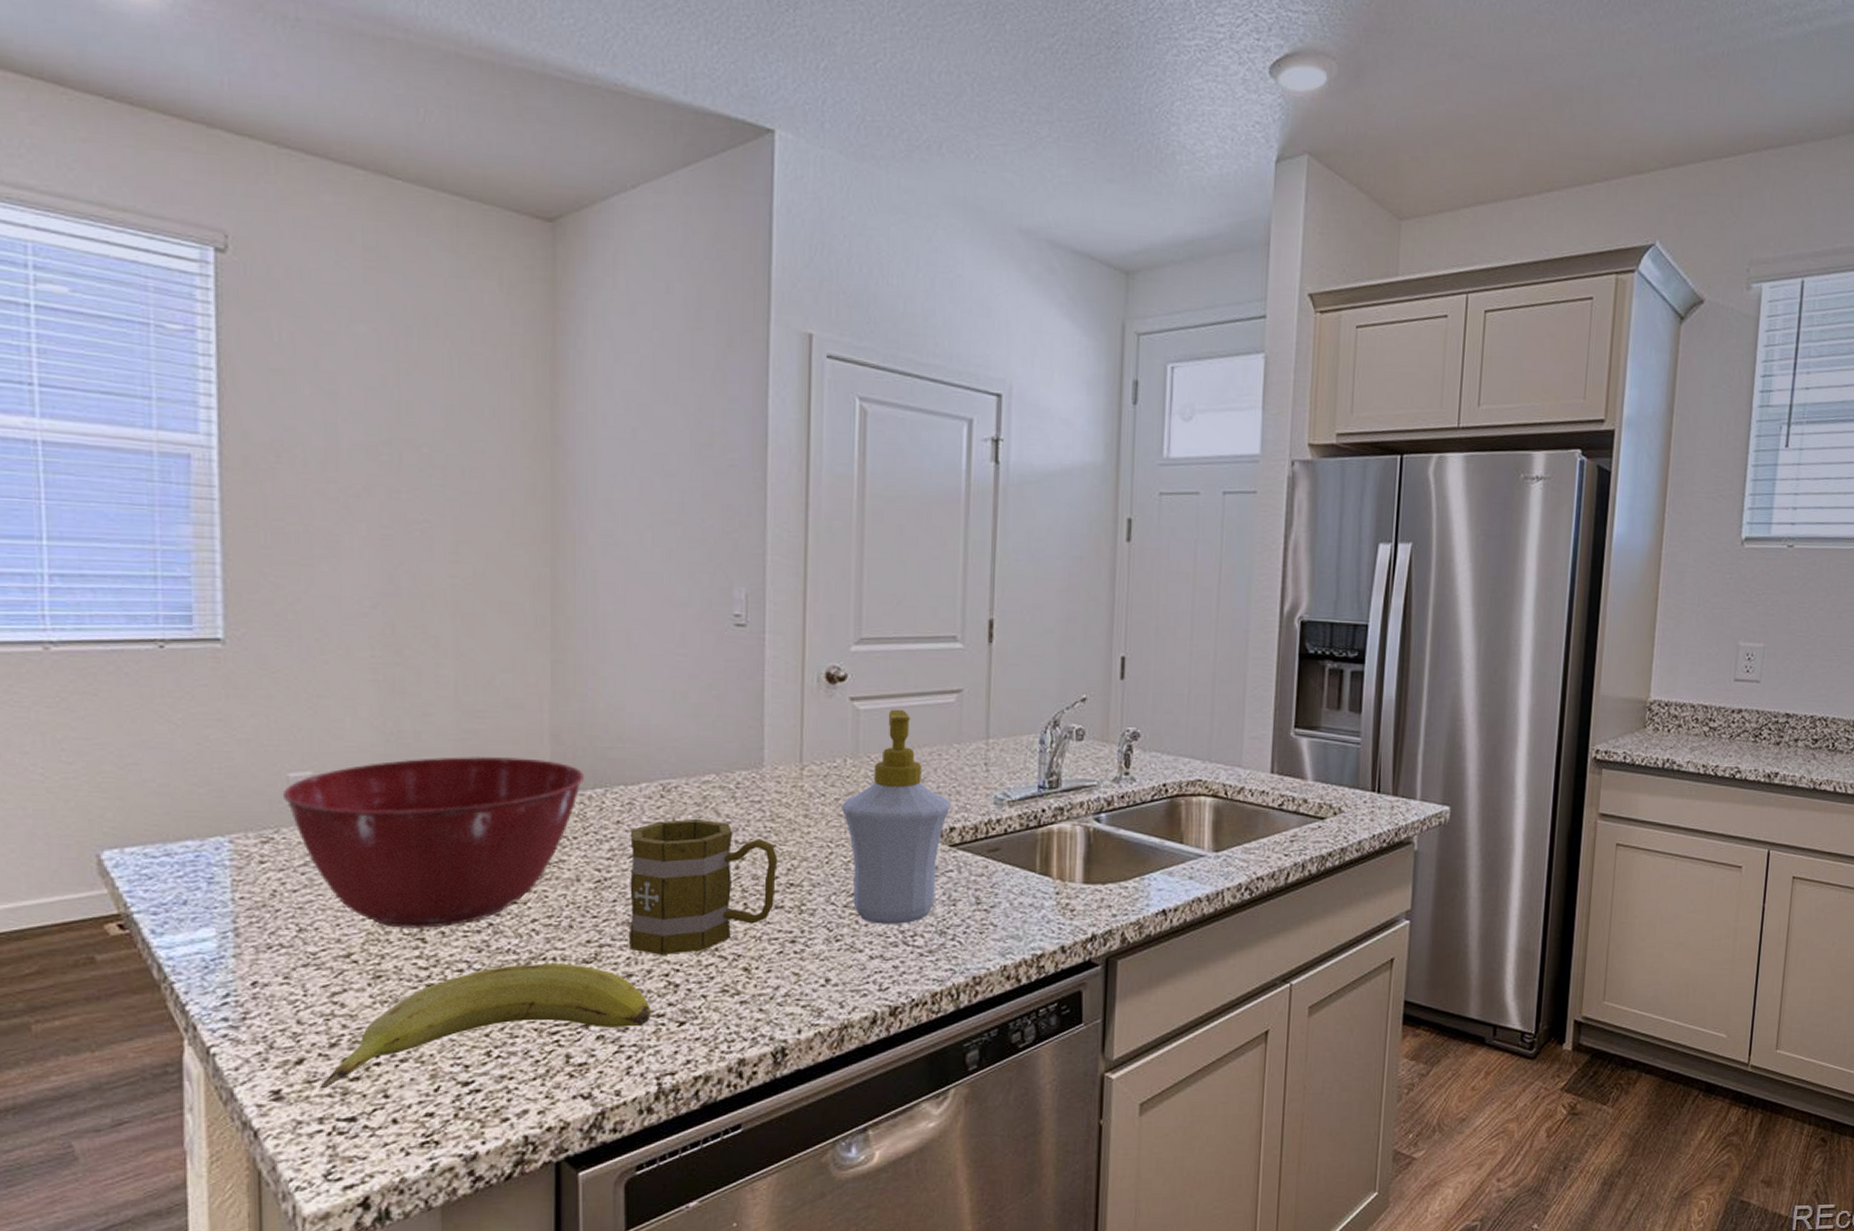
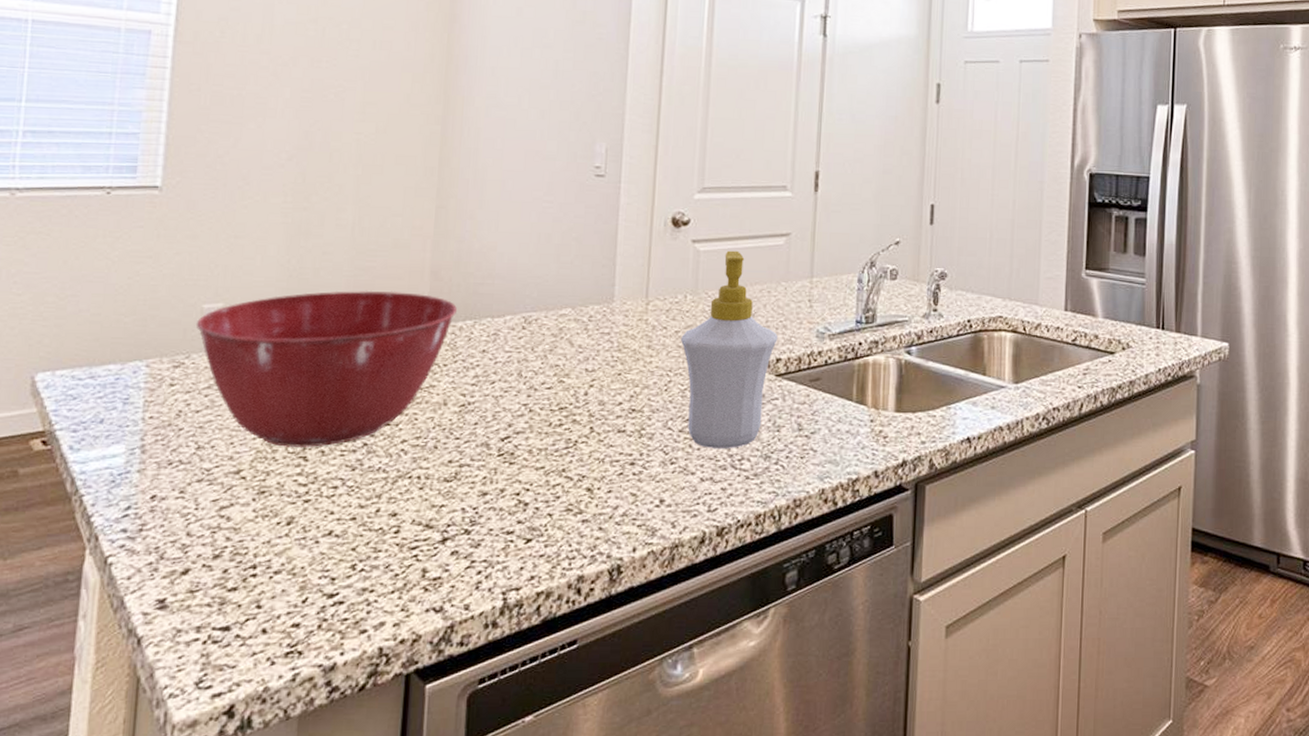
fruit: present [320,963,651,1089] -> none [201,482,502,599]
mug: present [630,818,778,955] -> none [486,348,622,475]

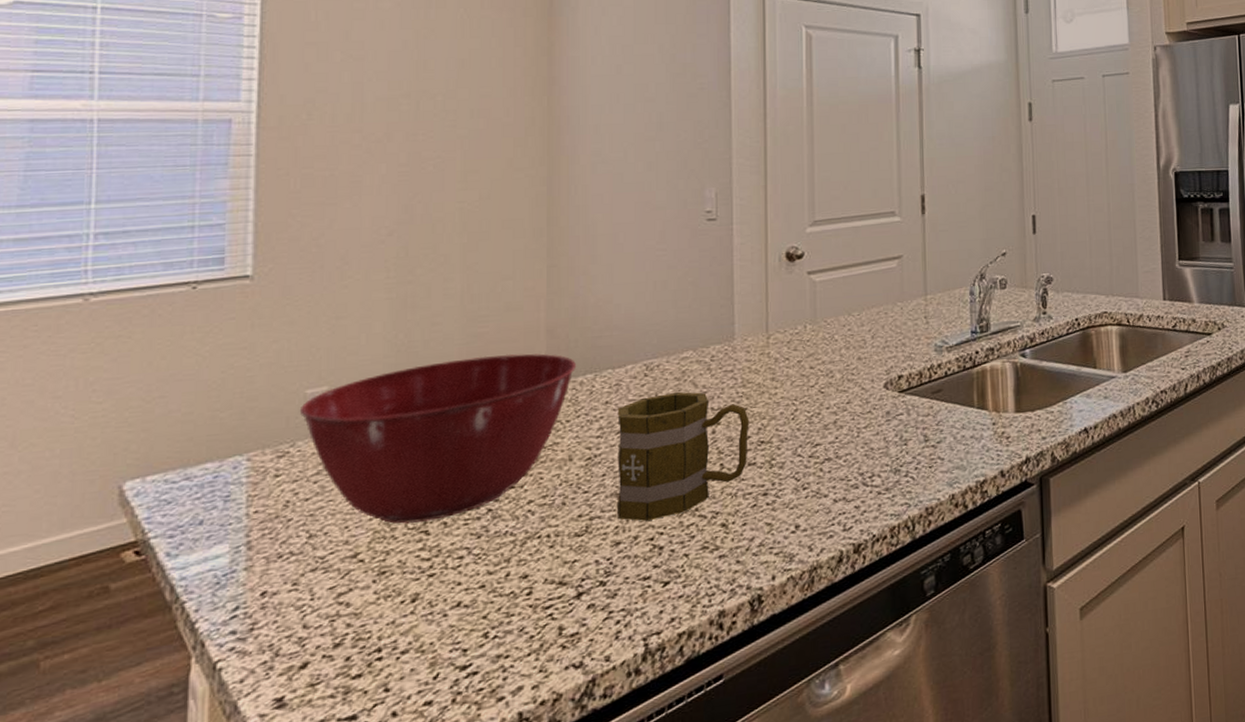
mug: none [486,348,622,475] -> present [617,391,749,521]
soap bottle: present [681,250,778,448] -> none [804,277,898,470]

